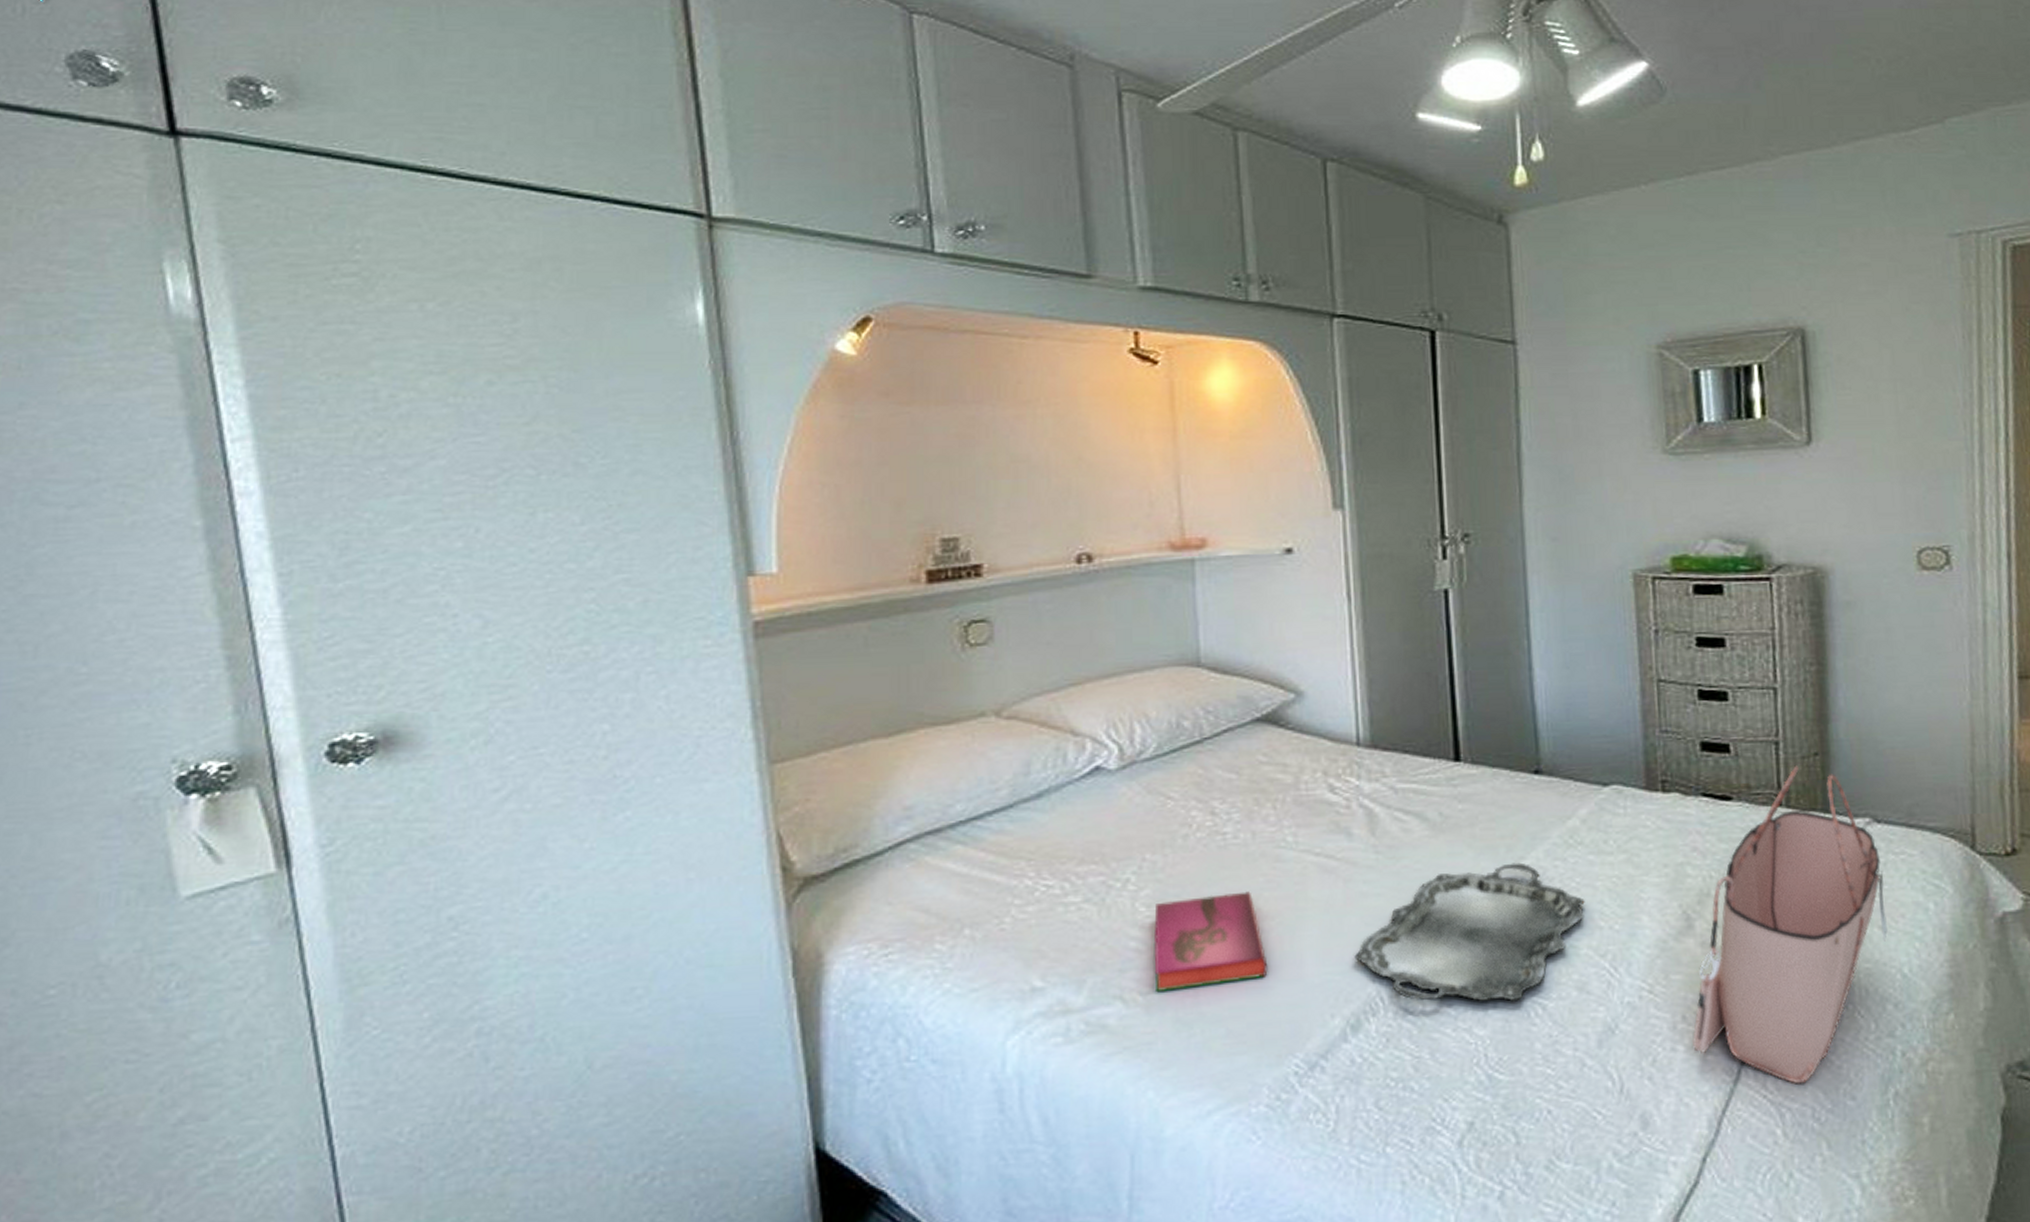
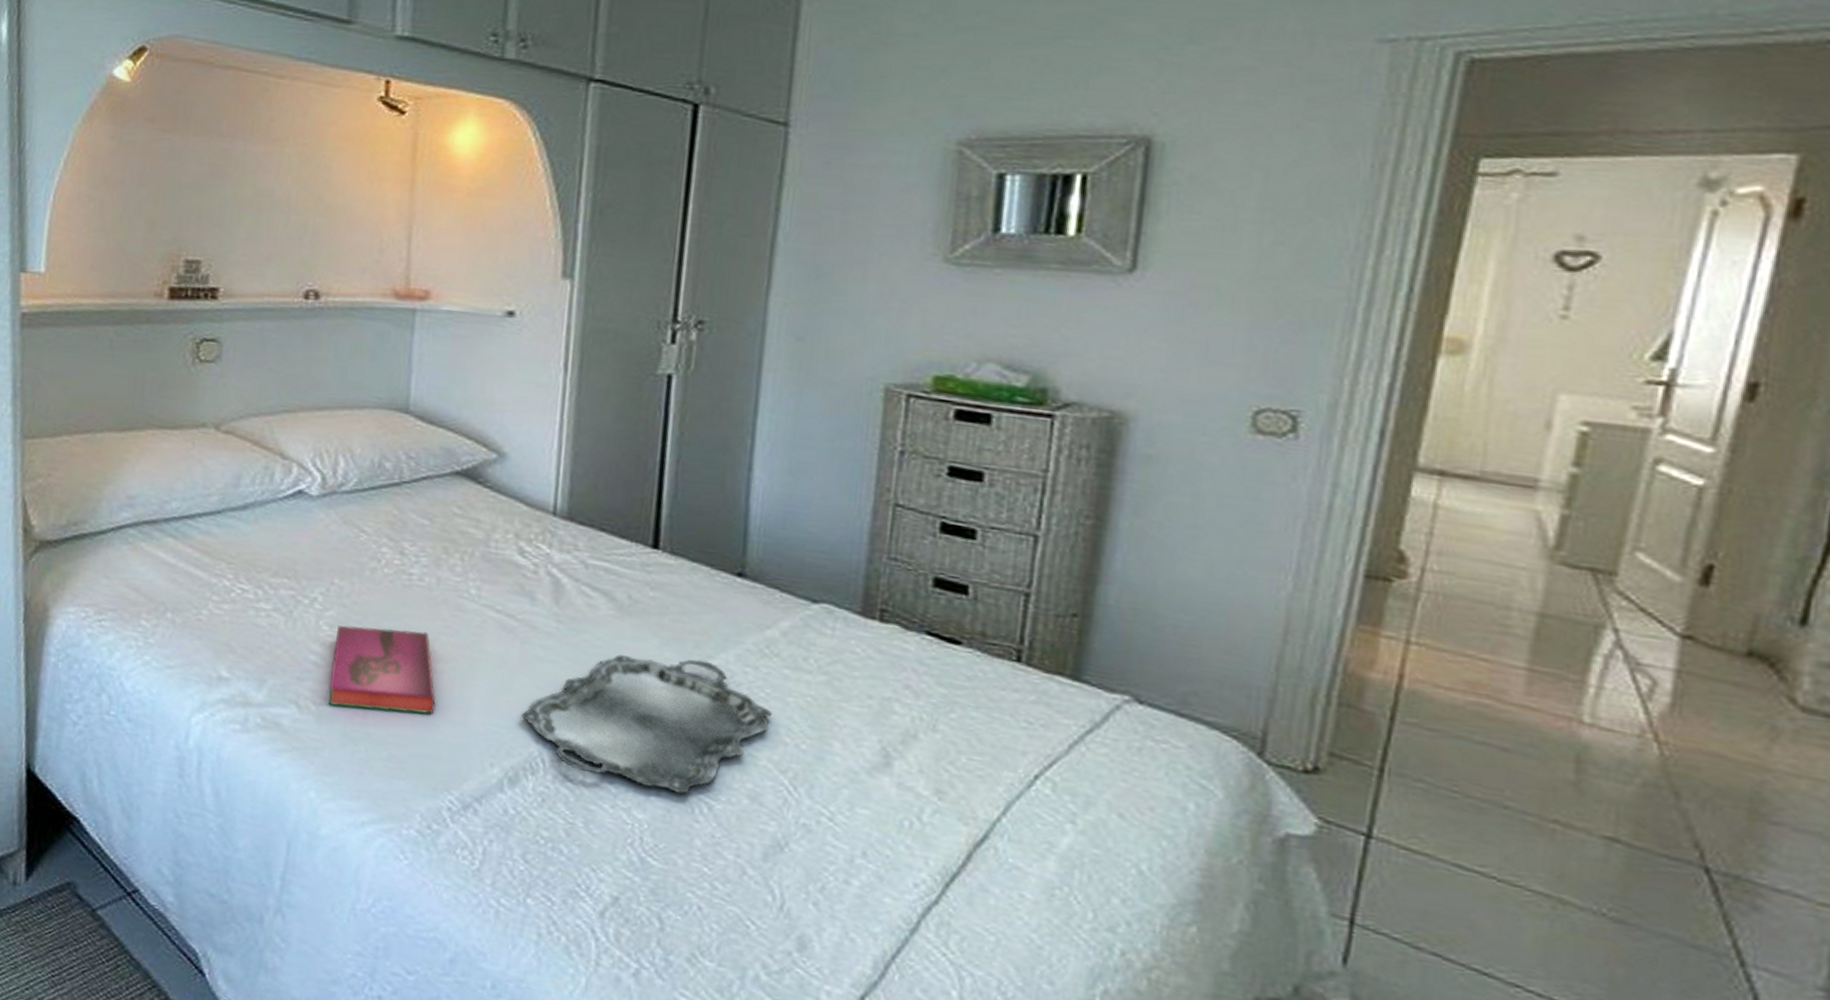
tote bag: present [1691,765,1889,1084] -> none [869,623,1136,954]

